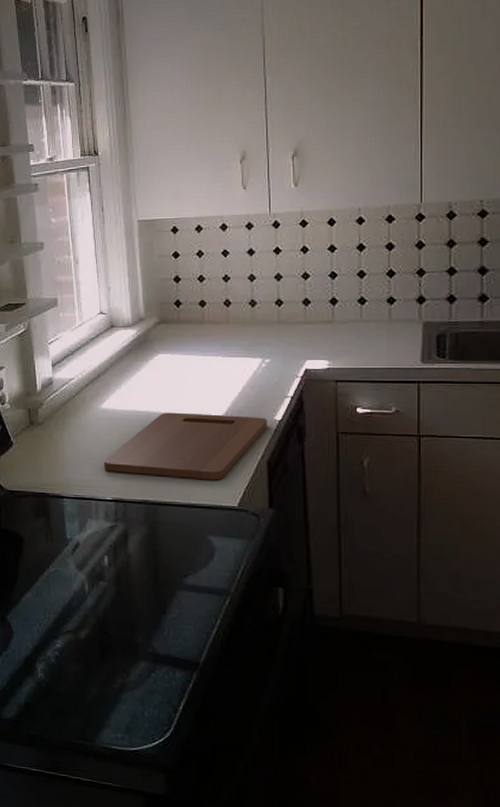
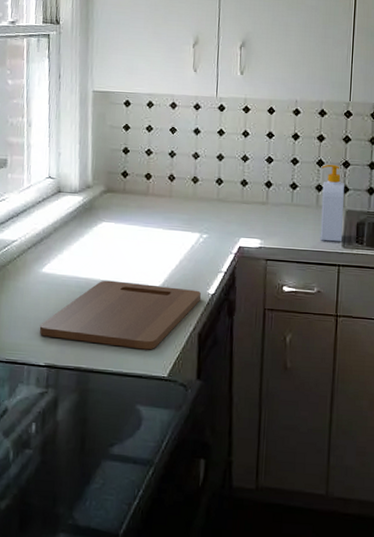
soap bottle: none [392,274,420,357] -> present [320,164,344,242]

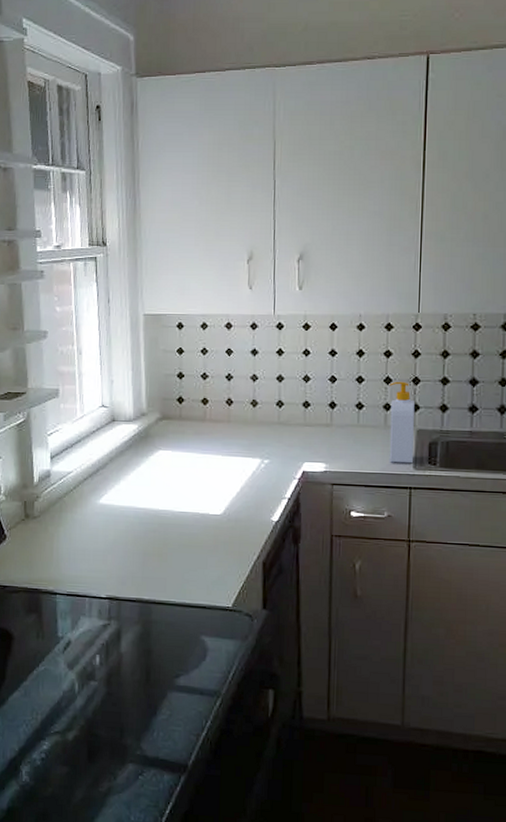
cutting board: present [39,280,202,350] -> none [99,509,265,580]

